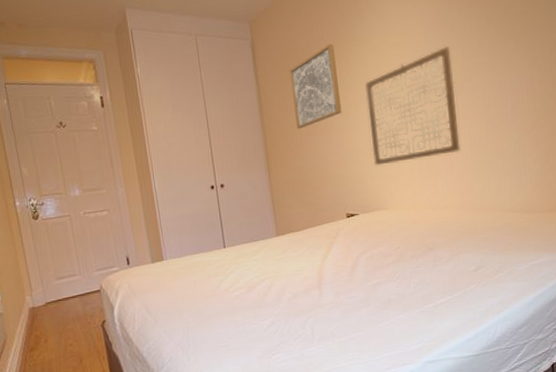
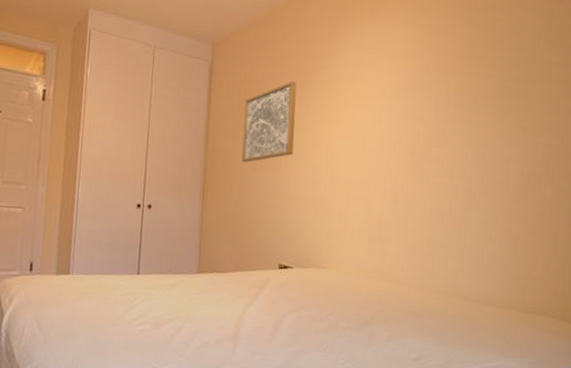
wall art: present [364,46,461,166] -> none [319,106,421,222]

